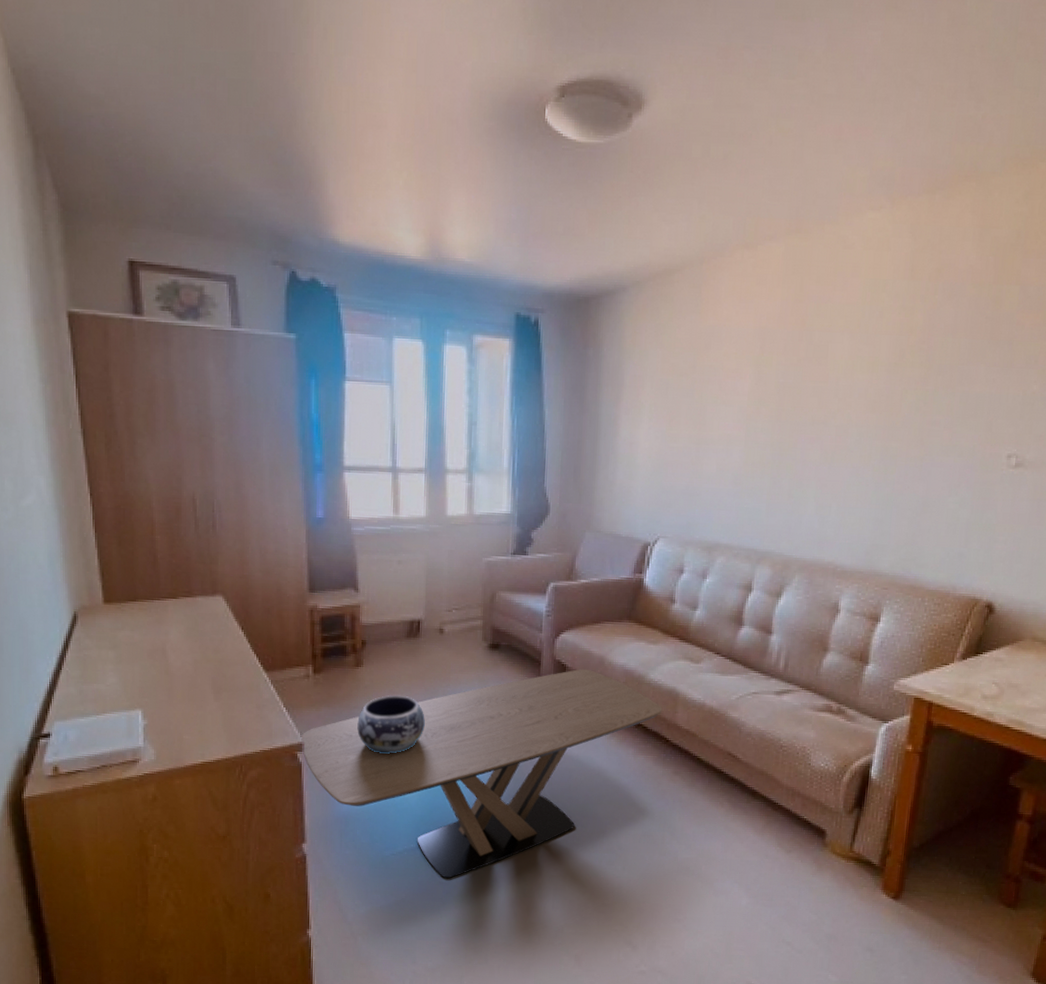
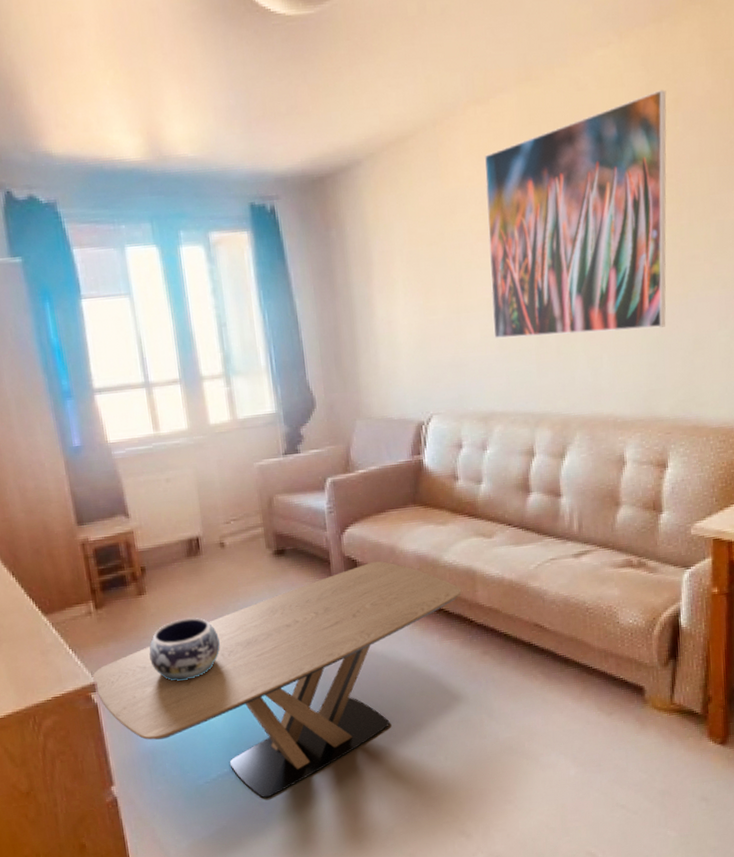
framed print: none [729,258,930,486] -> present [484,90,667,339]

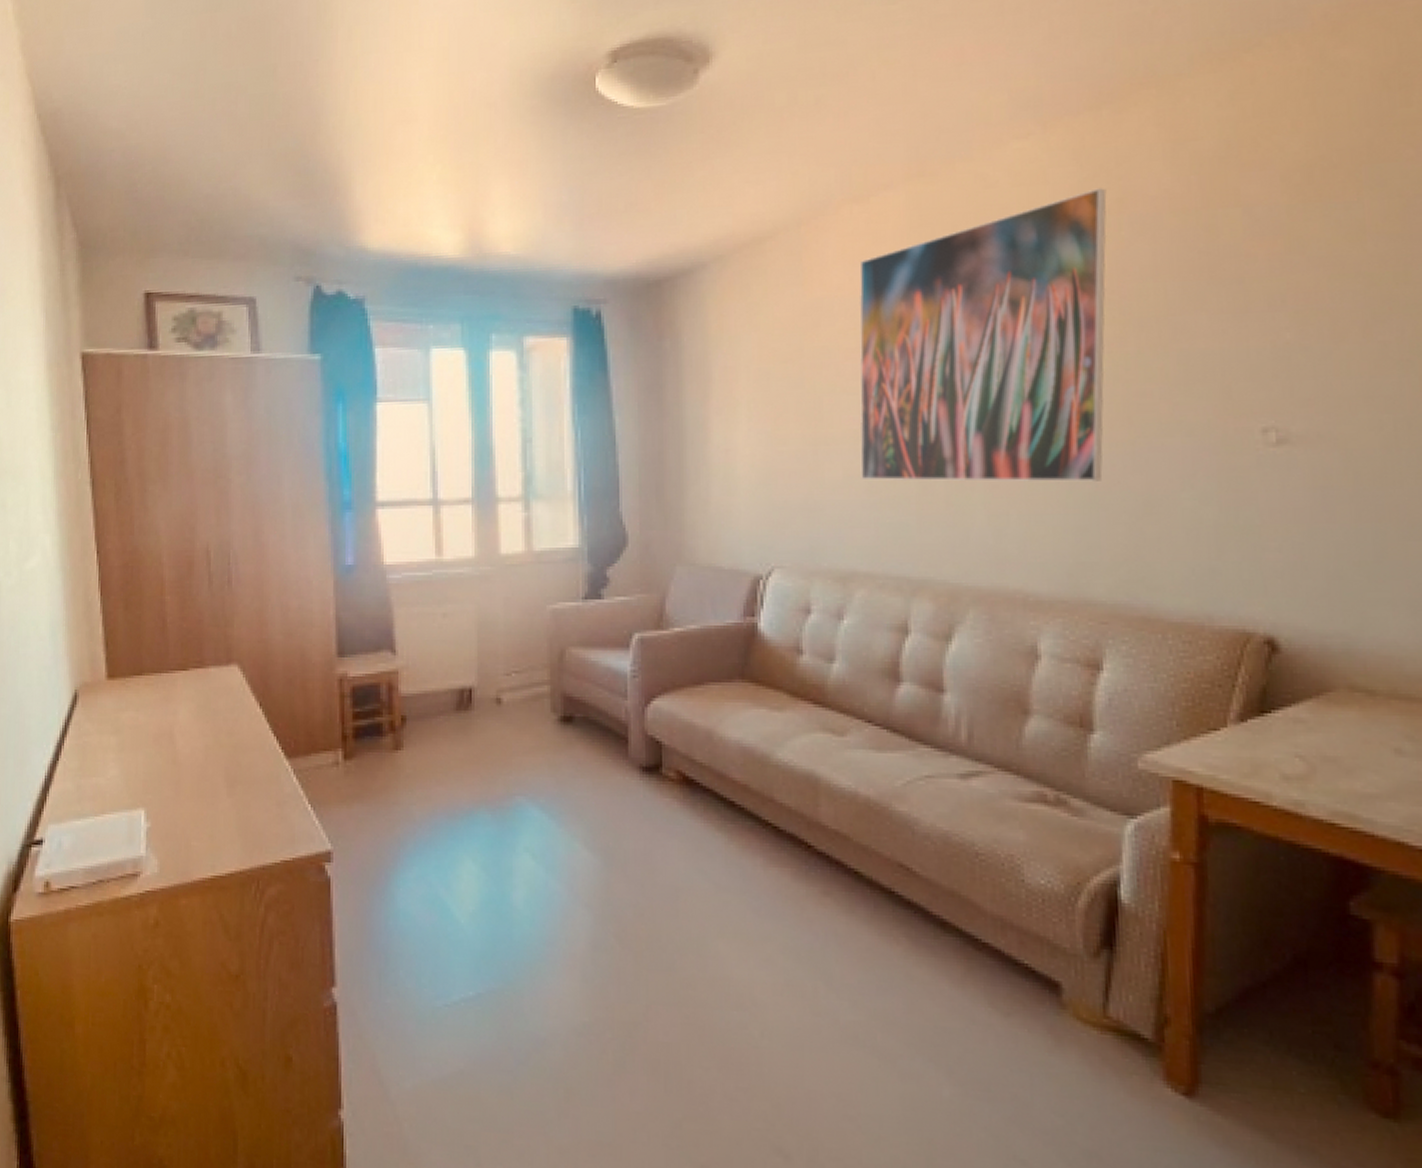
coffee table: present [92,561,462,798] -> none [329,748,799,1043]
decorative bowl: present [149,617,220,681] -> none [398,786,482,865]

